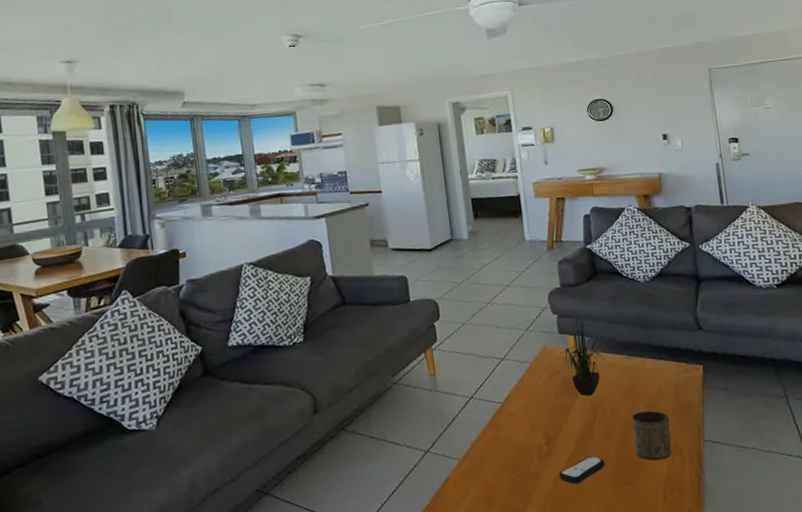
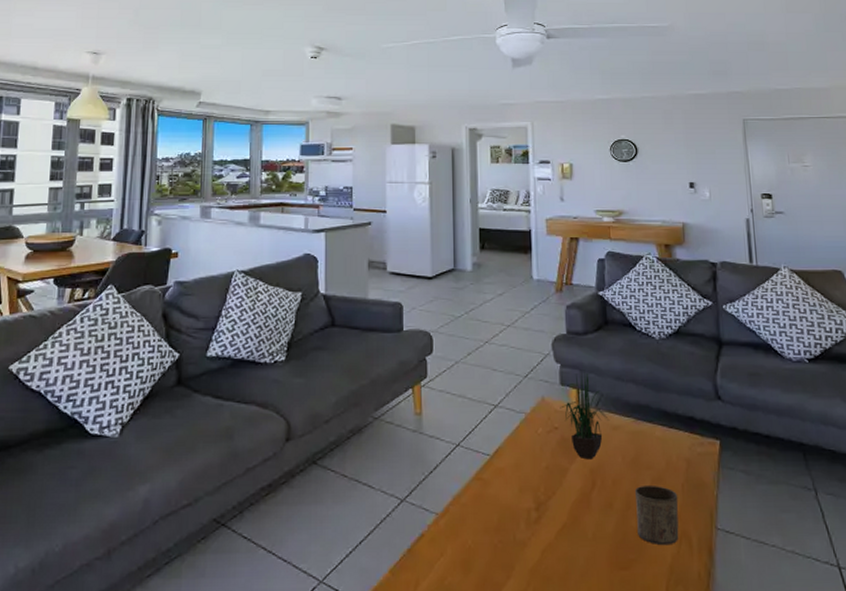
remote control: present [558,456,605,484] -> none [547,530,601,560]

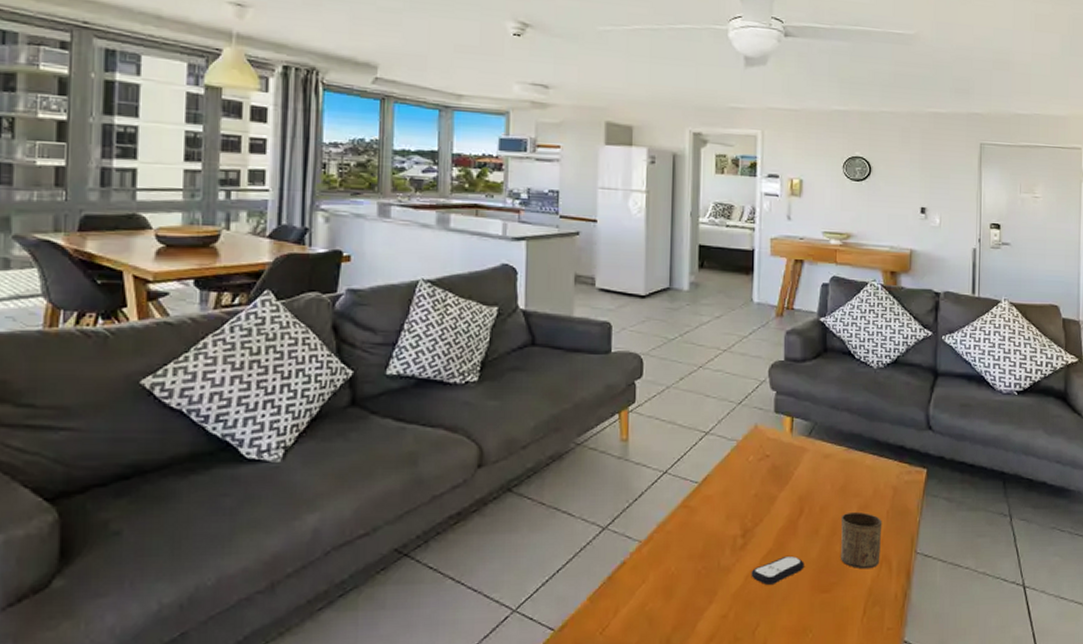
remote control: none [547,530,601,560] -> present [751,555,805,585]
potted plant: present [560,369,609,460] -> none [772,397,821,487]

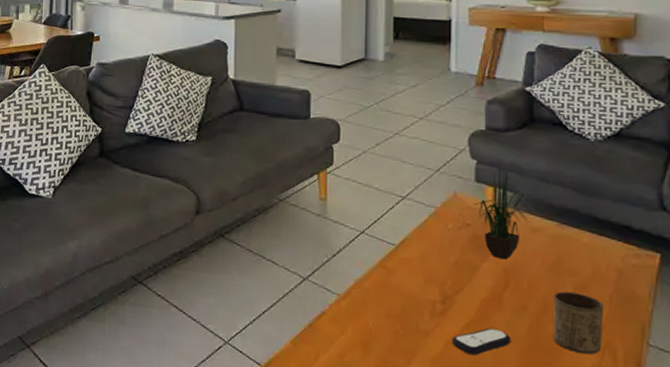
potted plant: none [772,397,821,487] -> present [473,167,529,260]

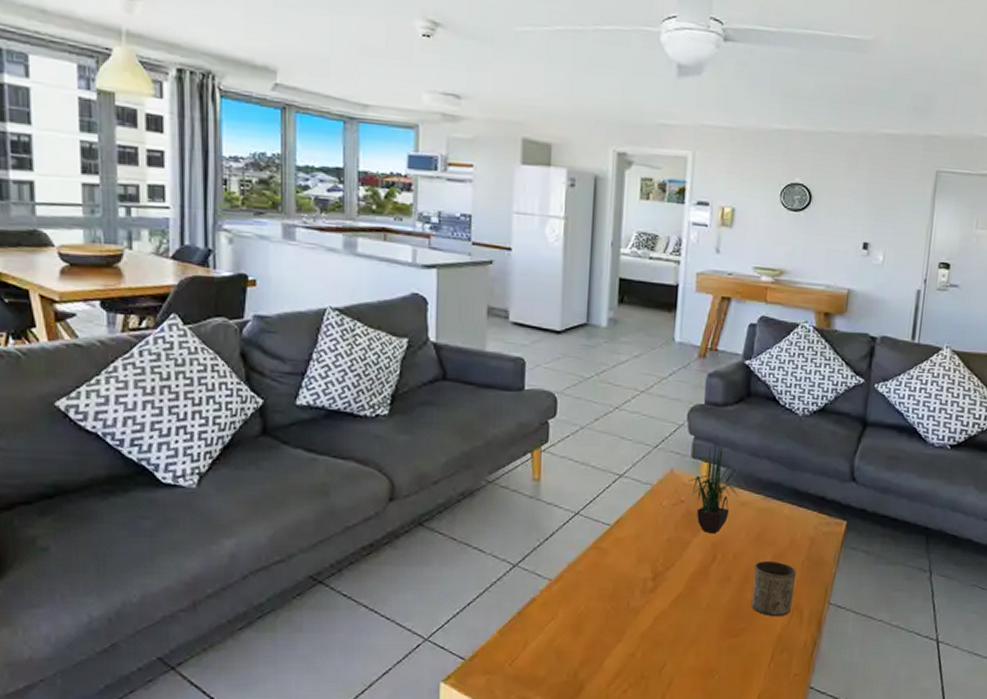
remote control: present [451,328,511,355] -> none [660,600,715,627]

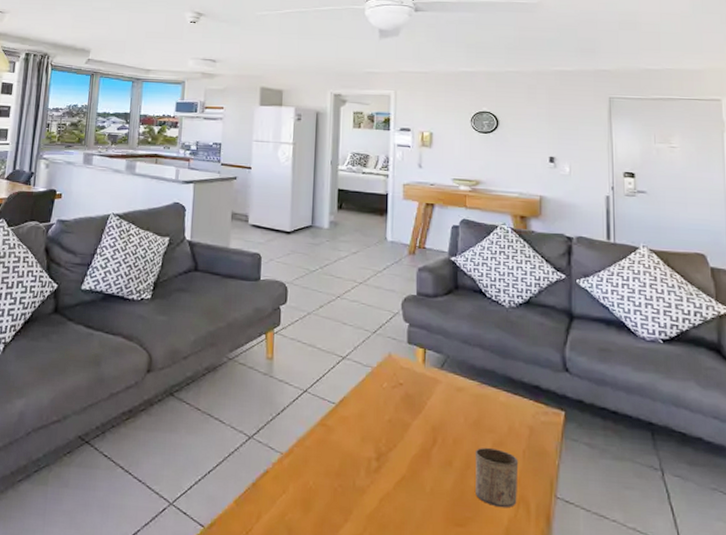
potted plant: present [688,443,738,534] -> none [406,330,454,418]

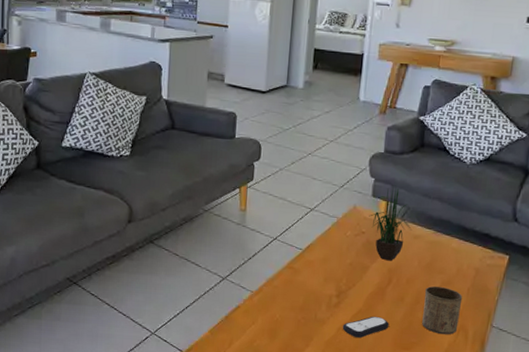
remote control: none [385,484,438,511] -> present [342,316,389,338]
potted plant: none [406,330,454,418] -> present [369,185,412,261]

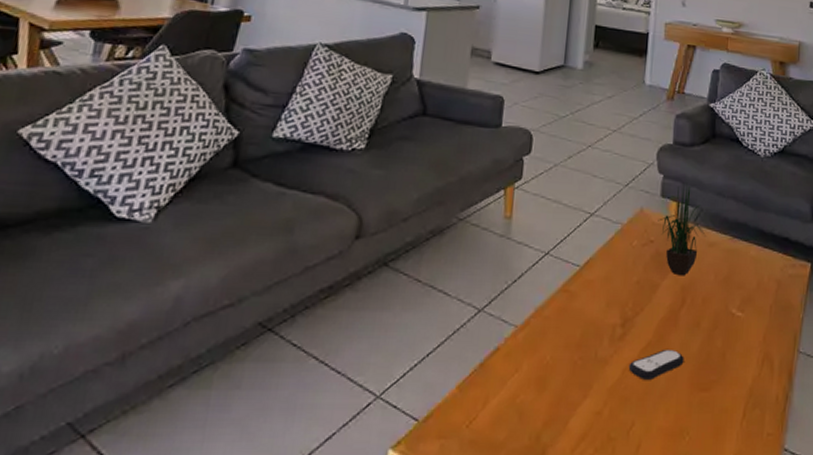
cup: present [422,286,463,335] -> none [722,306,765,368]

